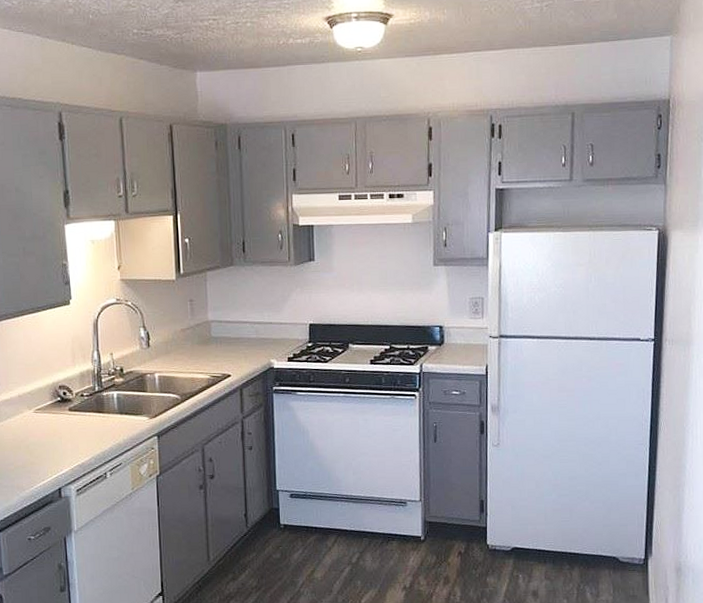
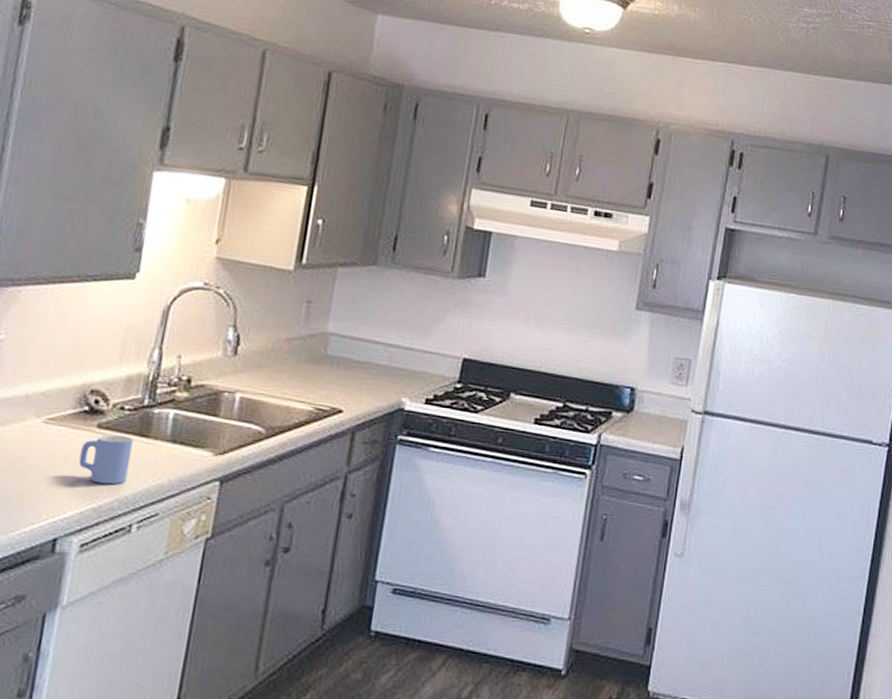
mug: none [62,414,96,448] -> present [78,434,134,485]

